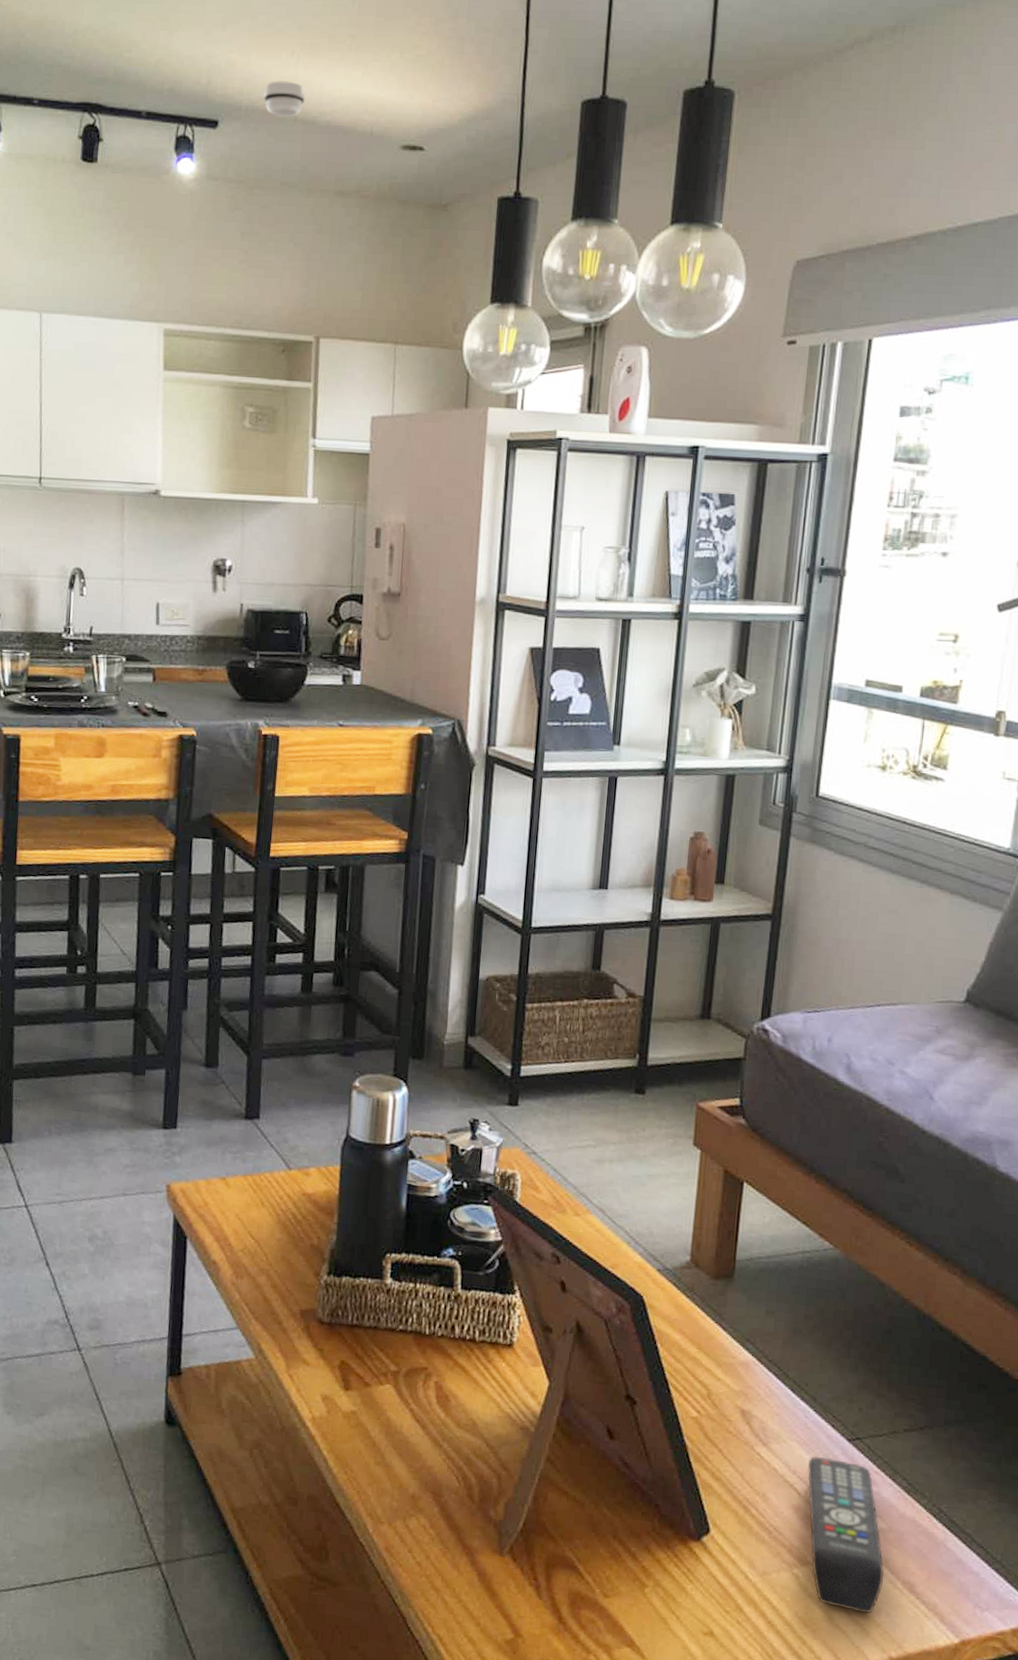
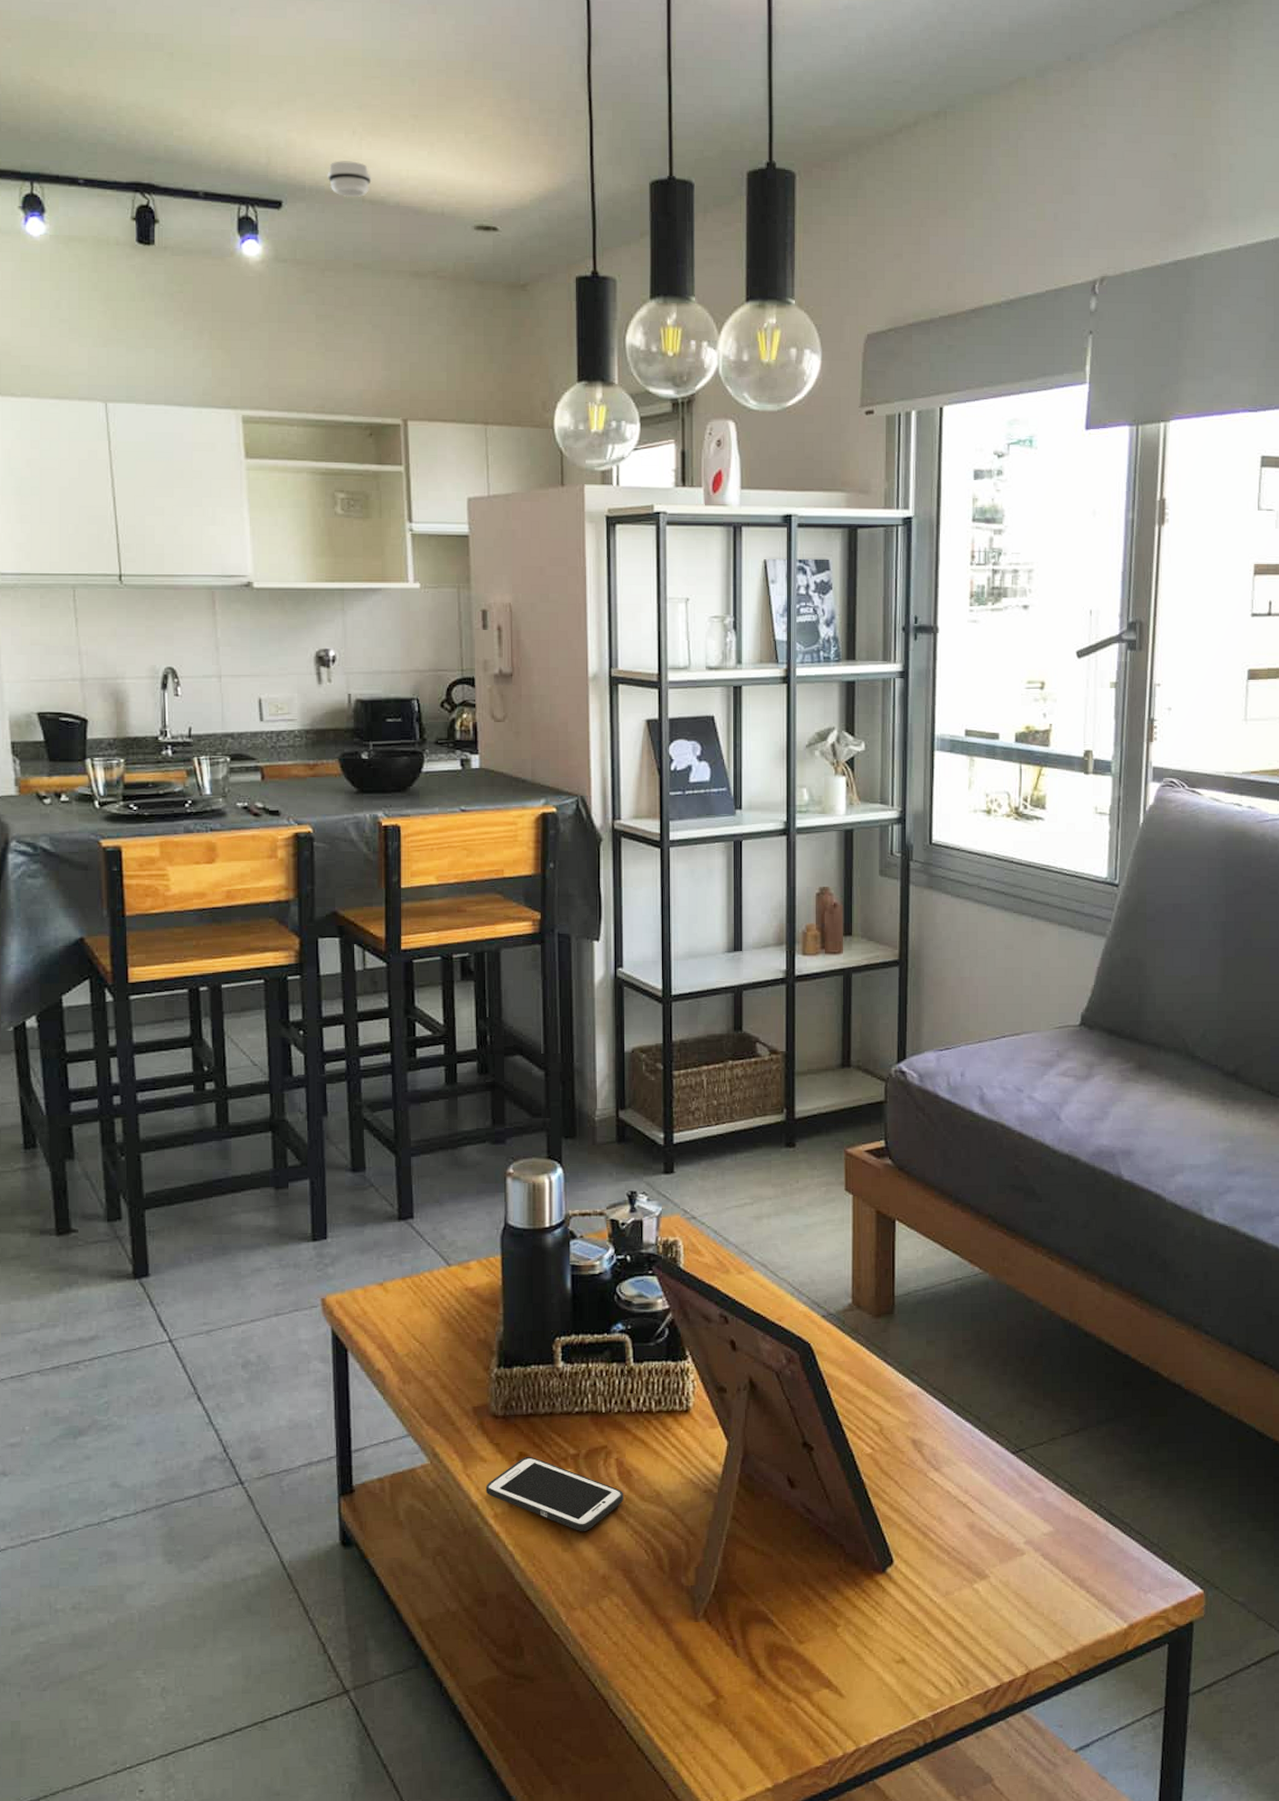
cell phone: none [305,1366,440,1449] -> present [485,1456,624,1532]
remote control: present [807,1455,885,1613] -> none [978,1472,1056,1615]

